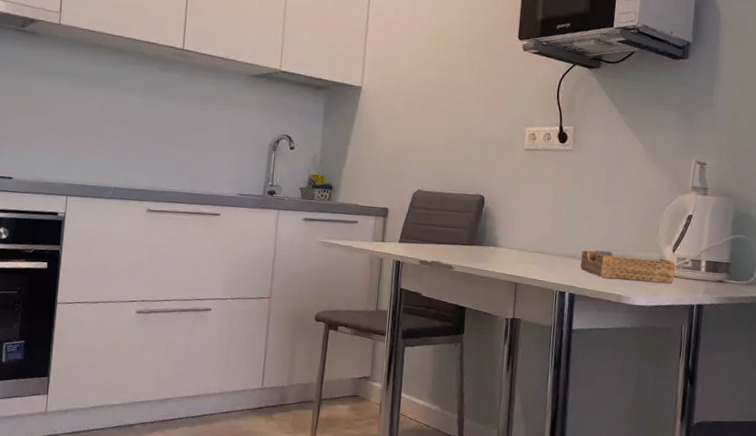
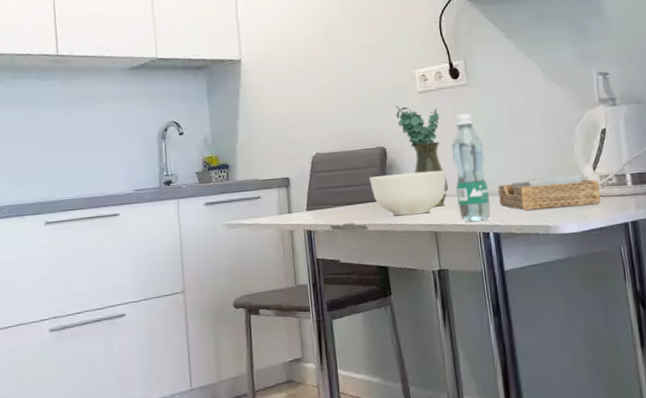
bowl: none [463,221,537,265] -> present [369,170,447,216]
vase: none [500,158,541,260] -> present [396,105,449,207]
bottle: none [541,177,576,281] -> present [452,113,491,222]

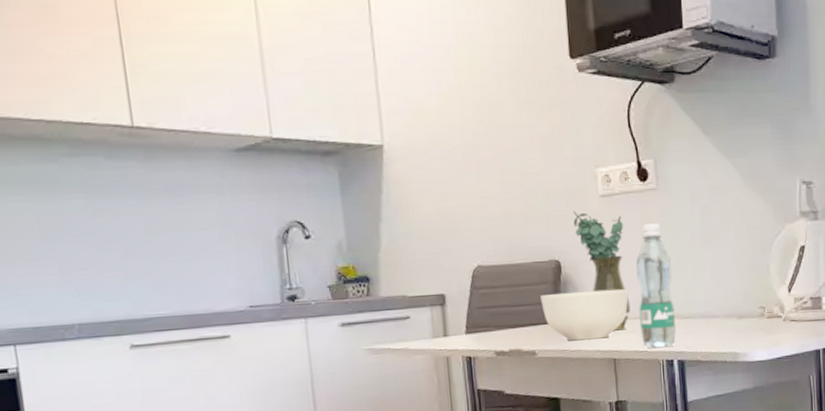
napkin holder: present [497,173,601,211] -> none [684,295,794,337]

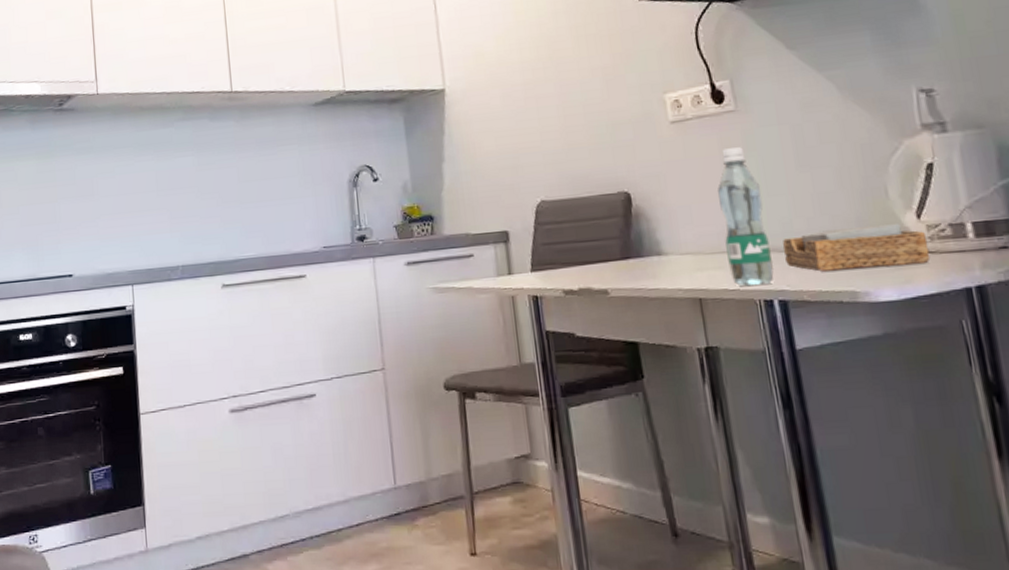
bowl: present [539,289,629,341] -> none [609,220,712,279]
vase: present [573,210,631,331] -> none [641,139,716,267]
napkin holder: none [684,295,794,337] -> present [782,222,931,273]

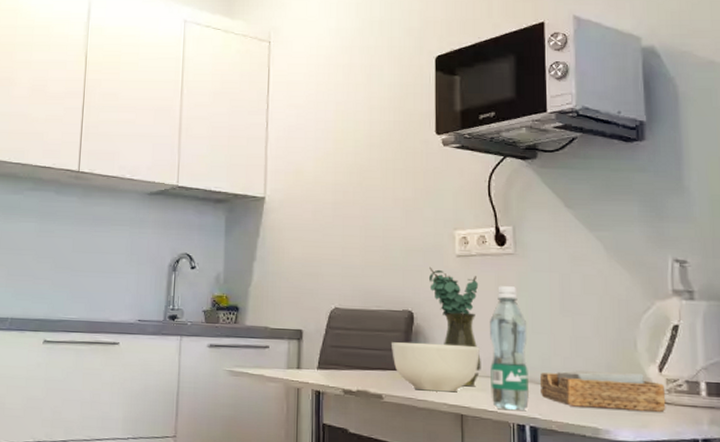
bowl: none [609,220,712,279] -> present [390,342,481,393]
vase: none [641,139,716,267] -> present [429,266,481,387]

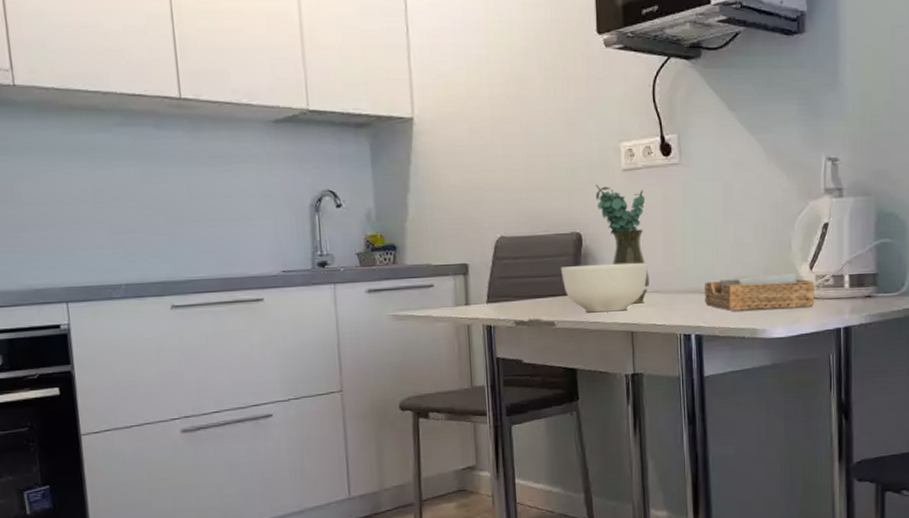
bottle: present [490,286,529,411] -> none [657,198,694,322]

